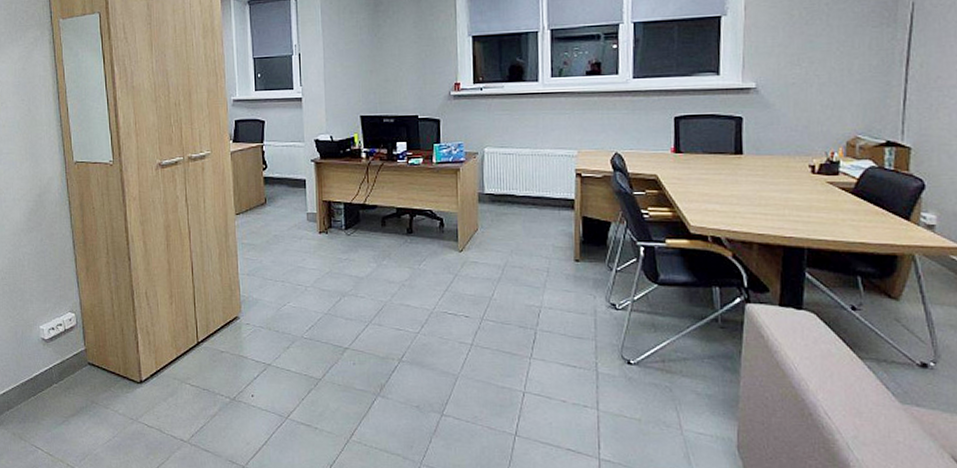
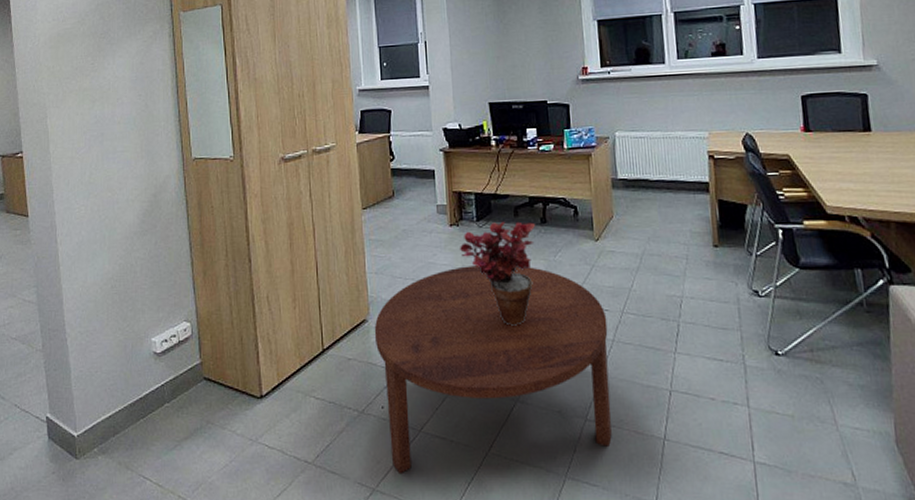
coffee table: none [245,271,467,455] -> present [374,266,612,475]
potted plant: none [327,231,401,328] -> present [459,221,535,326]

